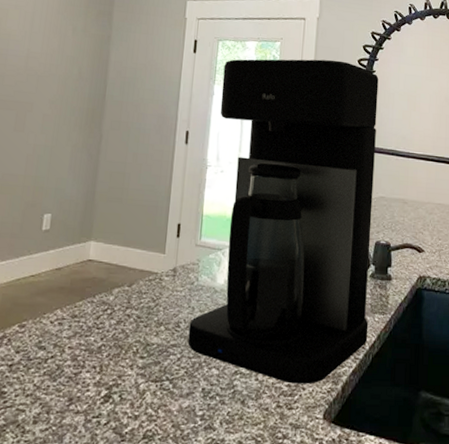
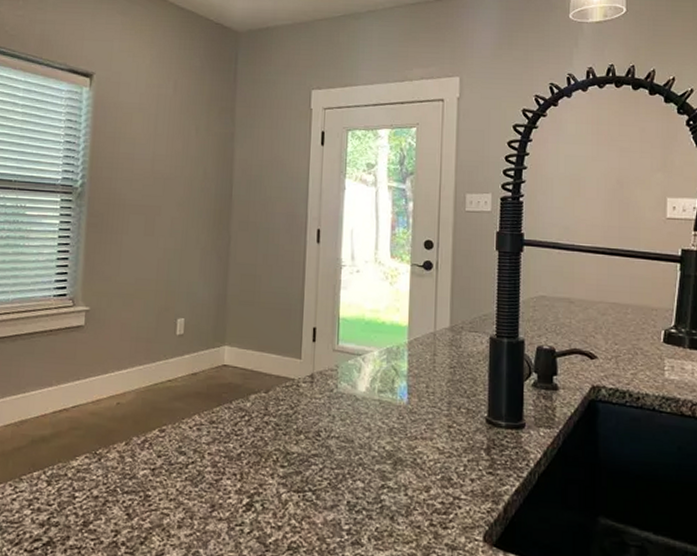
coffee maker: present [188,59,379,384] -> none [329,143,534,503]

